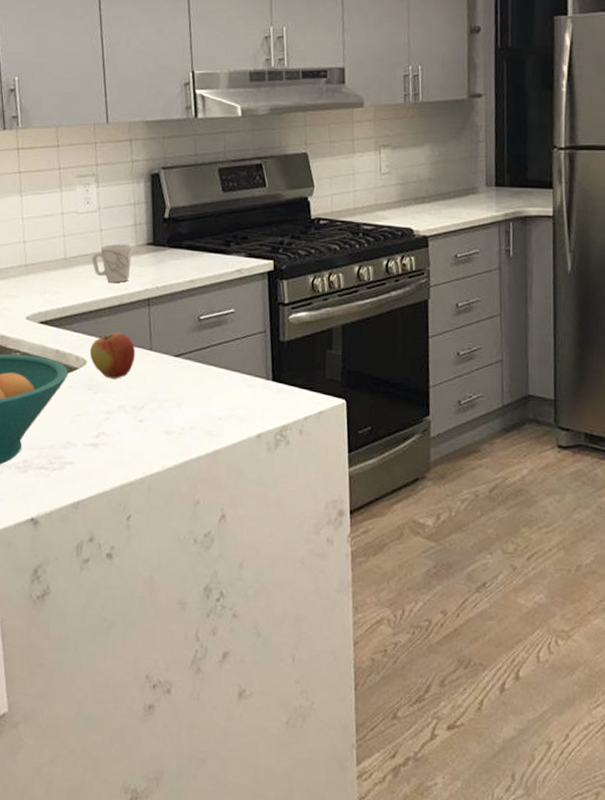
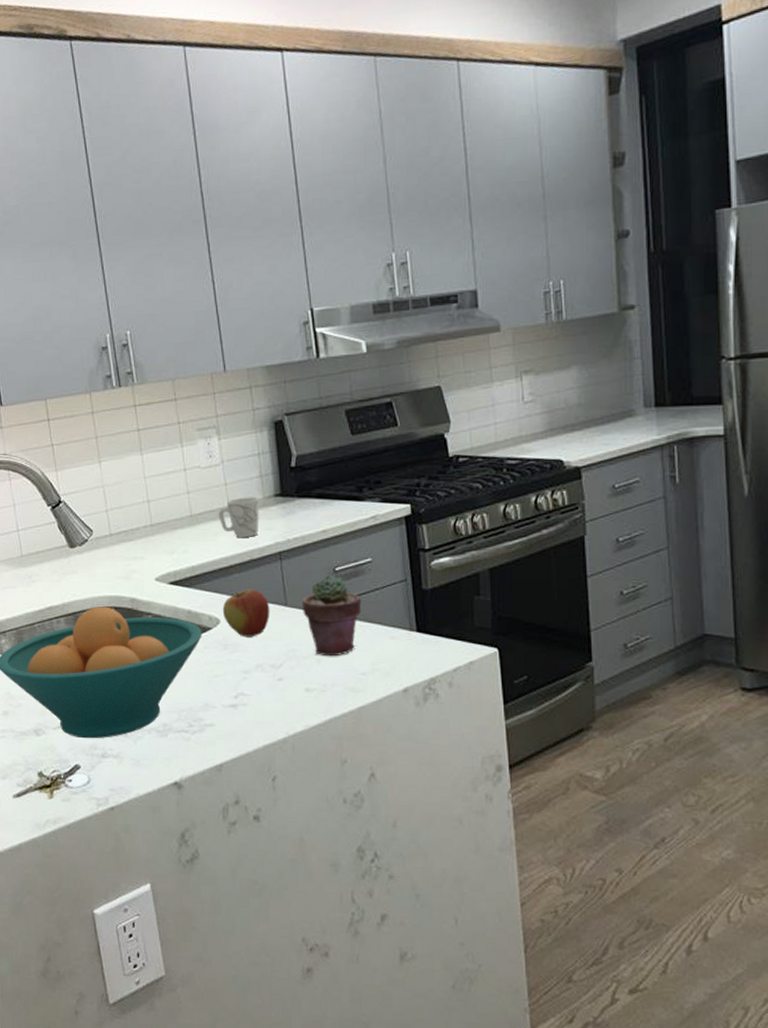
potted succulent: none [166,322,223,401] -> present [301,574,362,657]

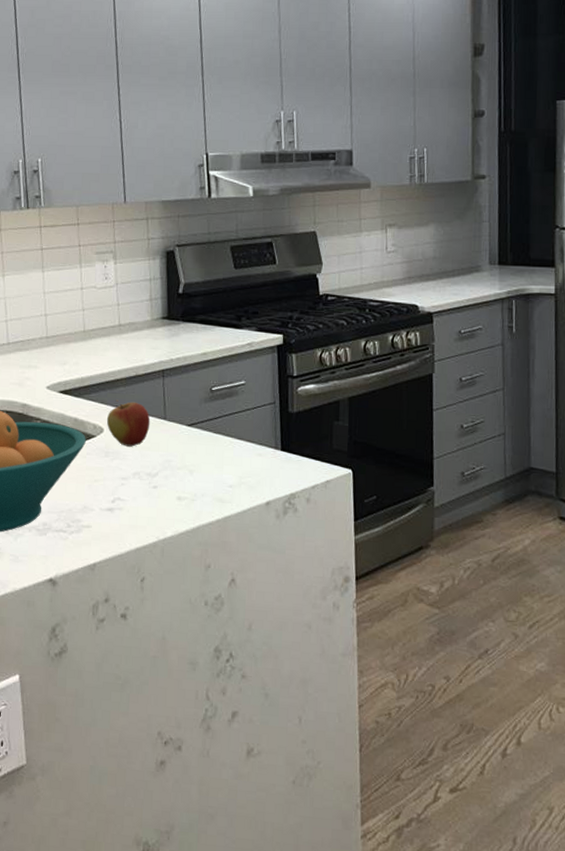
mug: present [218,497,259,537] -> none [109,317,147,355]
potted succulent: present [301,574,362,657] -> none [179,393,234,469]

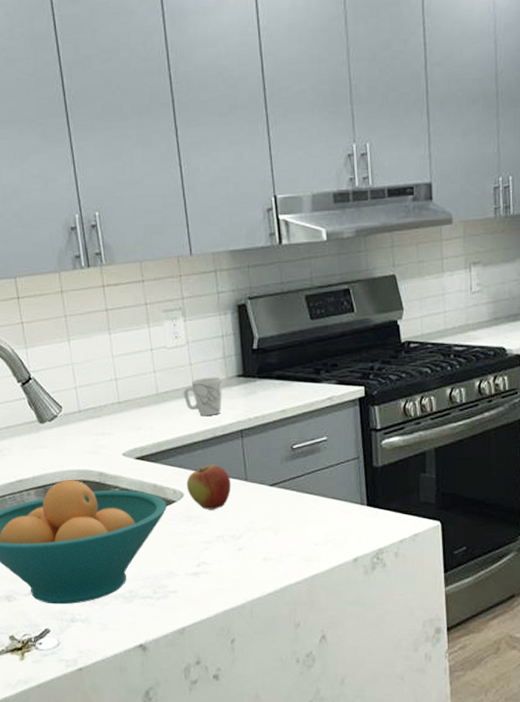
mug: none [109,317,147,355] -> present [183,377,222,415]

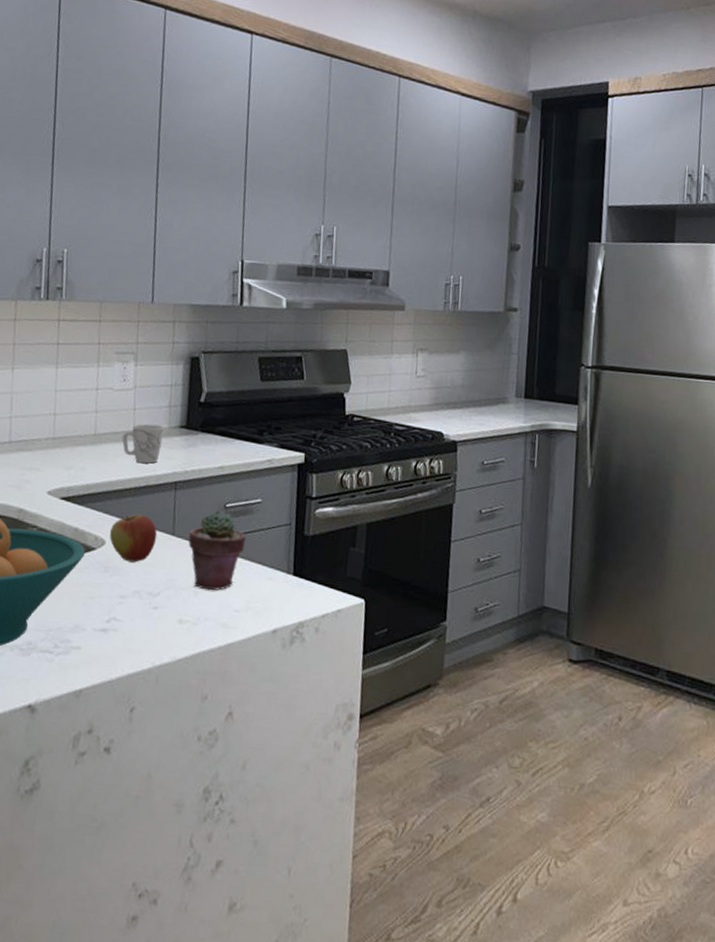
potted succulent: none [261,451,317,529] -> present [188,509,246,591]

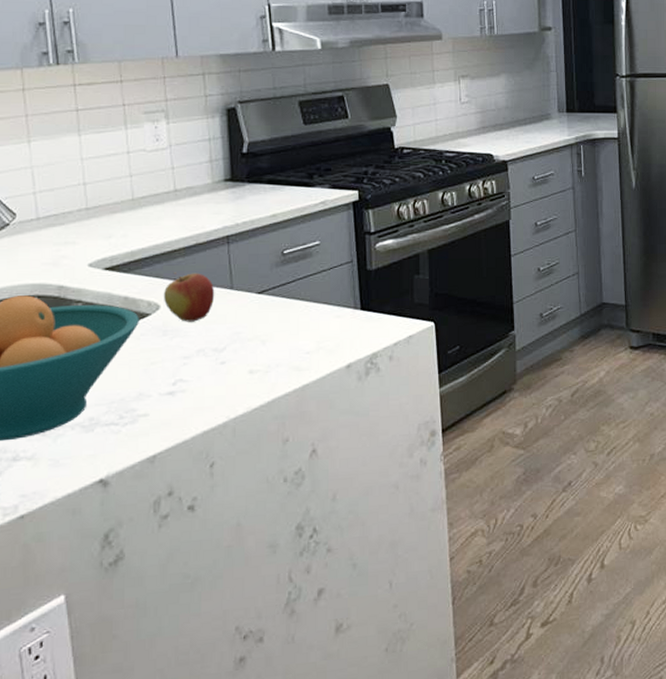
mug: present [121,424,164,464] -> none [163,181,207,221]
potted succulent: present [188,509,246,591] -> none [248,257,309,338]

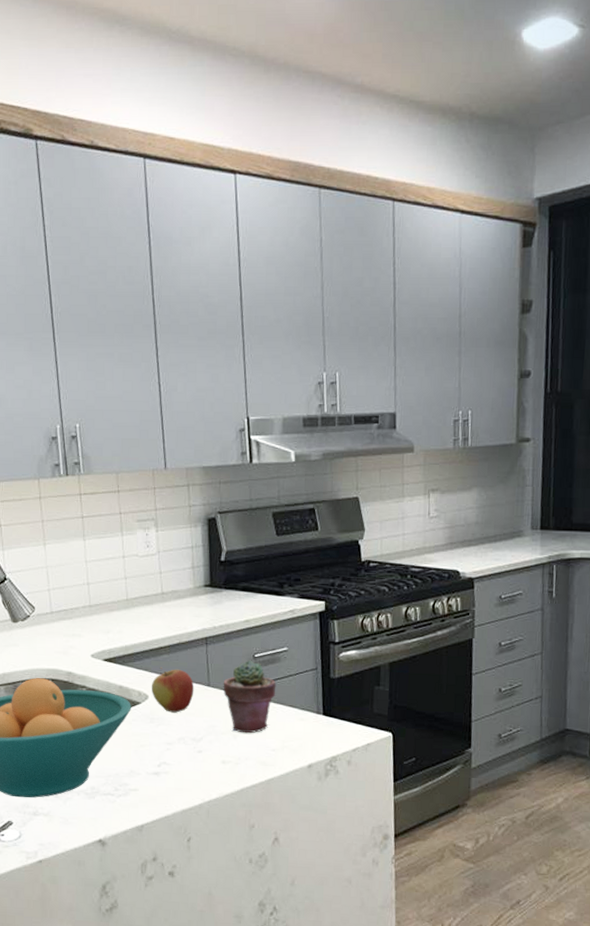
potted succulent: none [248,257,309,338] -> present [223,660,276,734]

